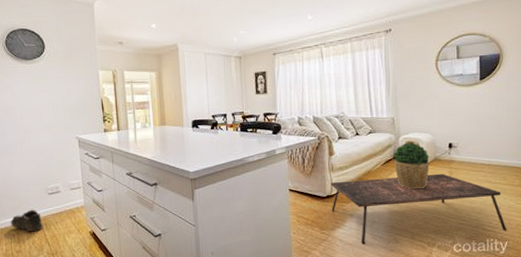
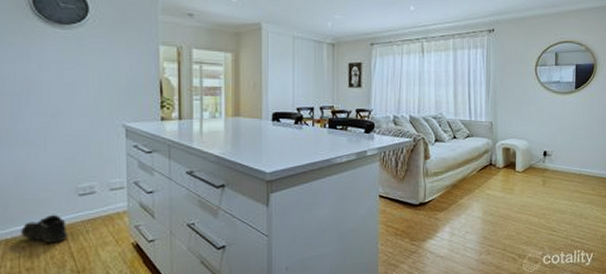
coffee table: present [331,173,507,245] -> none [423,182,593,257]
potted plant: present [394,142,430,189] -> none [490,148,525,198]

